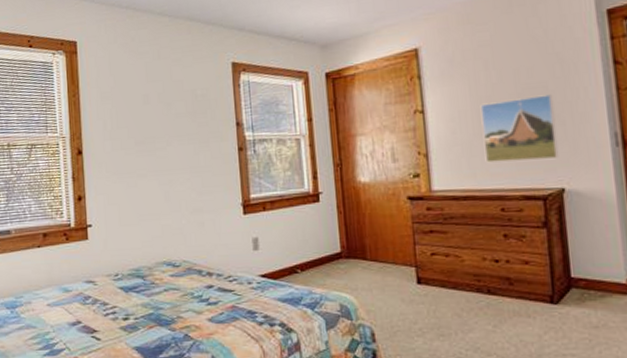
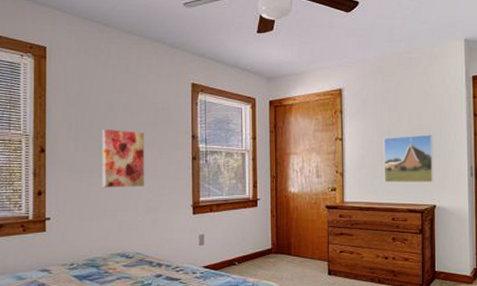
wall art: none [139,123,188,190] -> present [102,128,145,188]

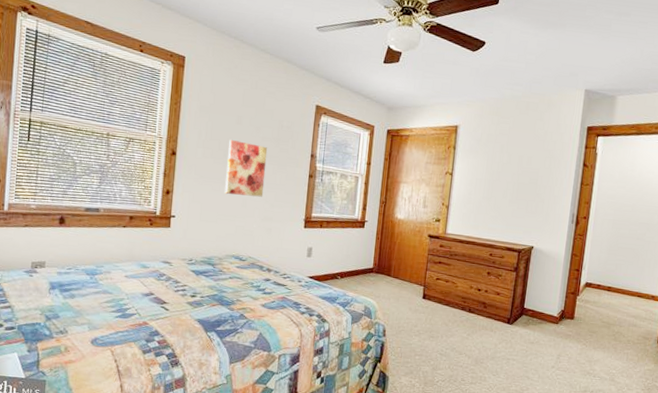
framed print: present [383,134,434,183] -> none [487,176,540,225]

